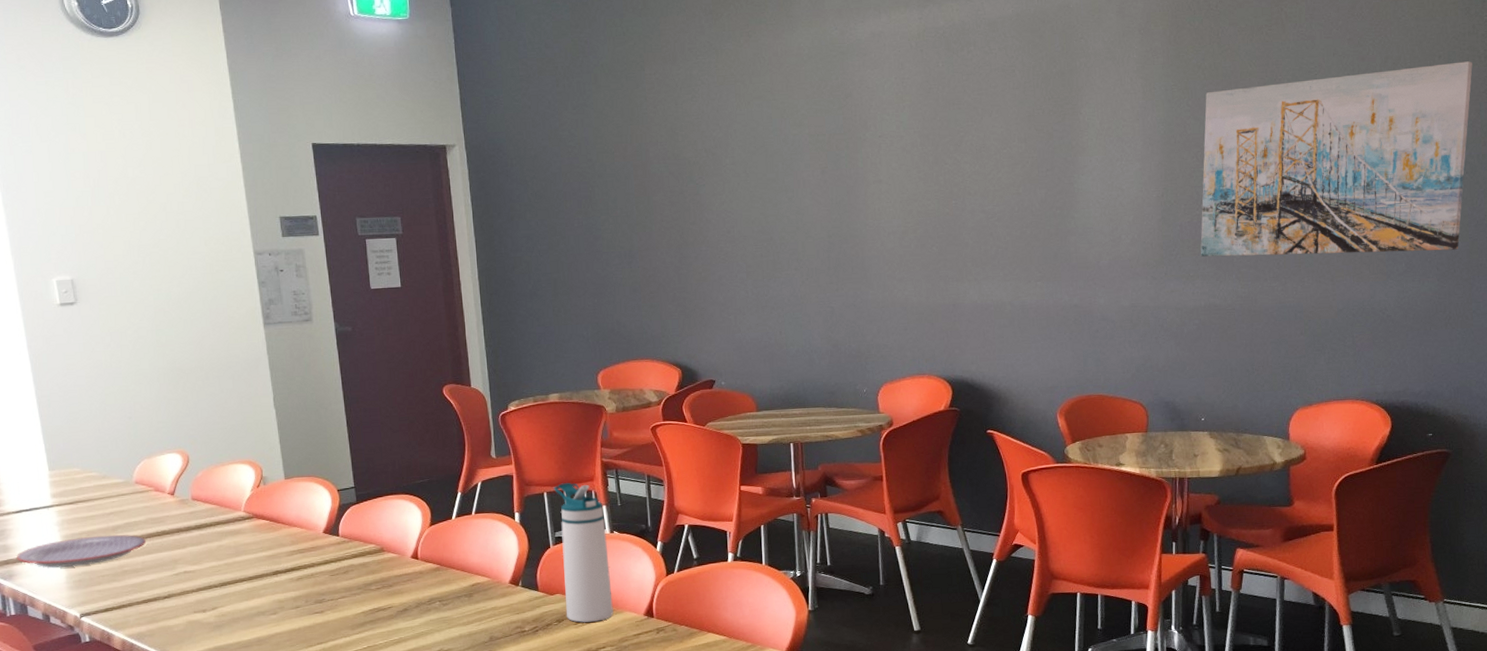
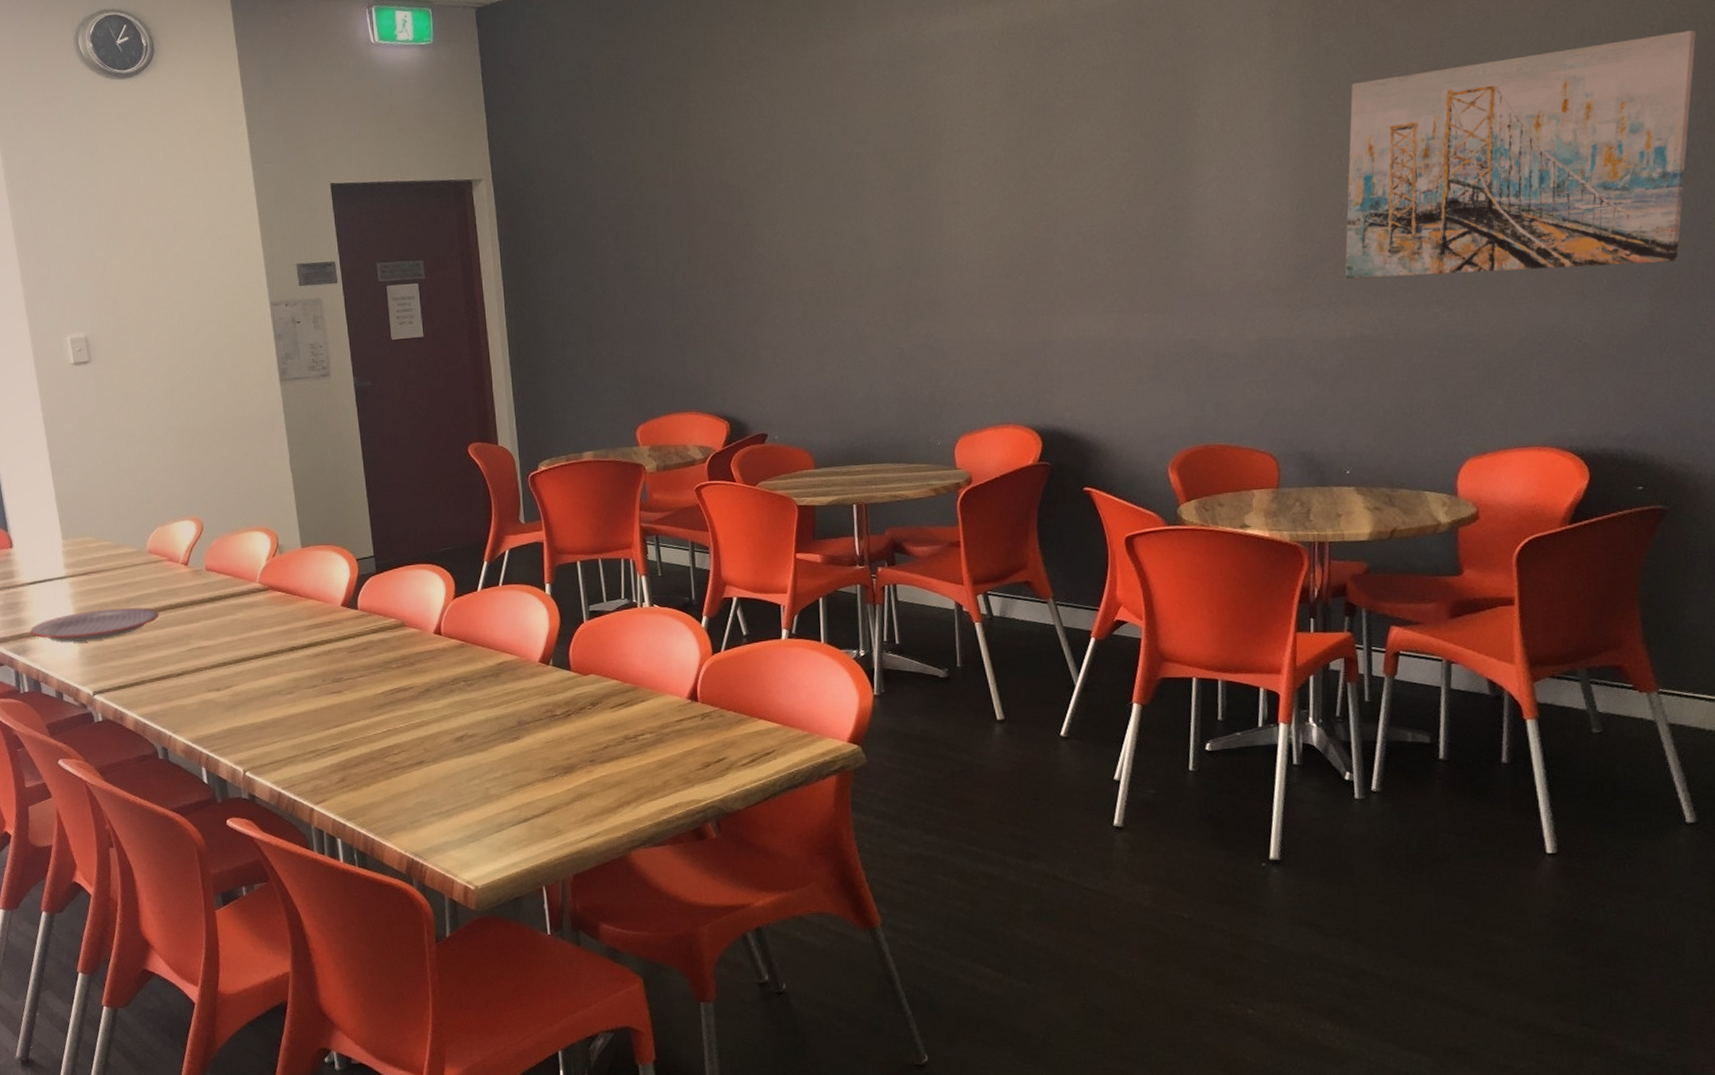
water bottle: present [553,483,613,623] -> none [587,550,653,707]

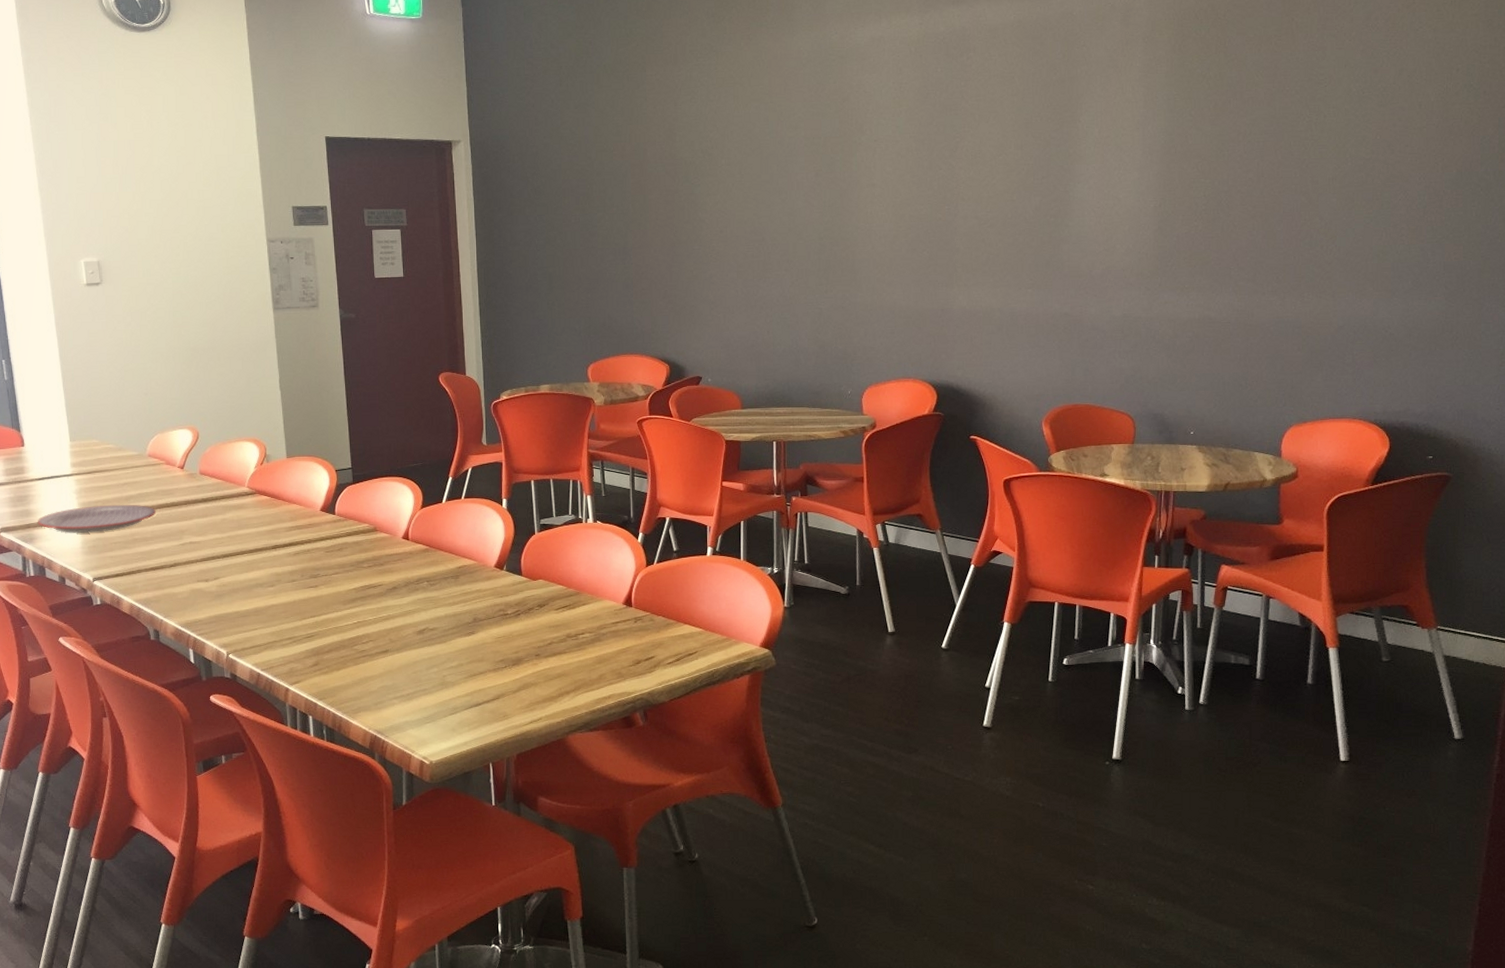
wall art: present [1344,30,1696,279] -> none [1196,75,1493,269]

